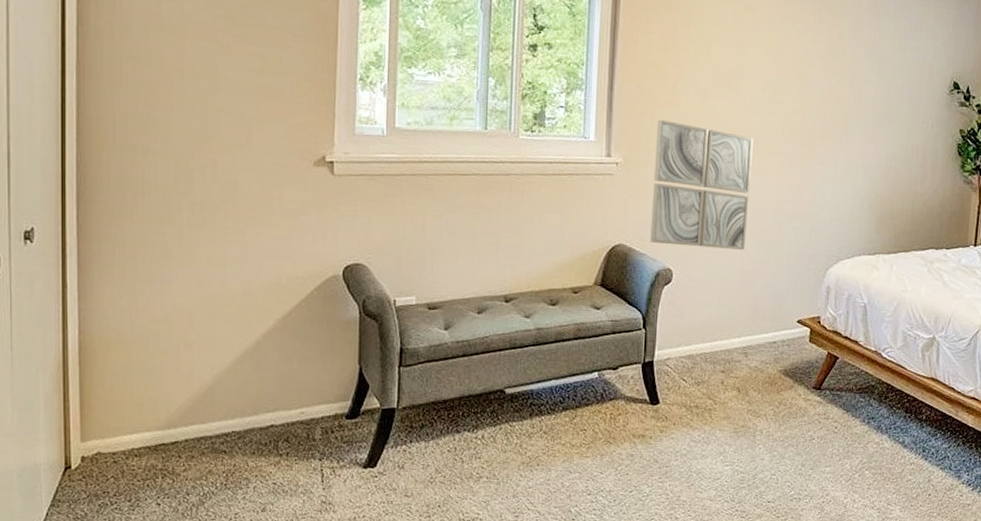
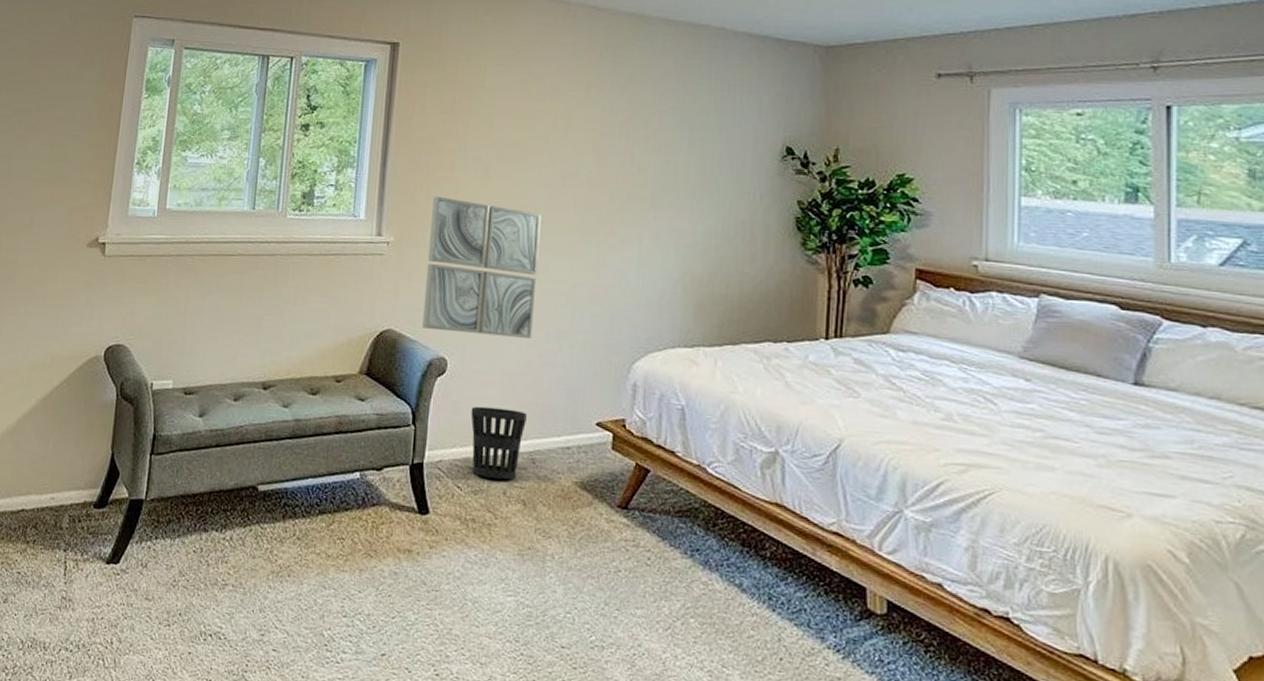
wastebasket: none [693,310,741,371] -> present [470,406,527,480]

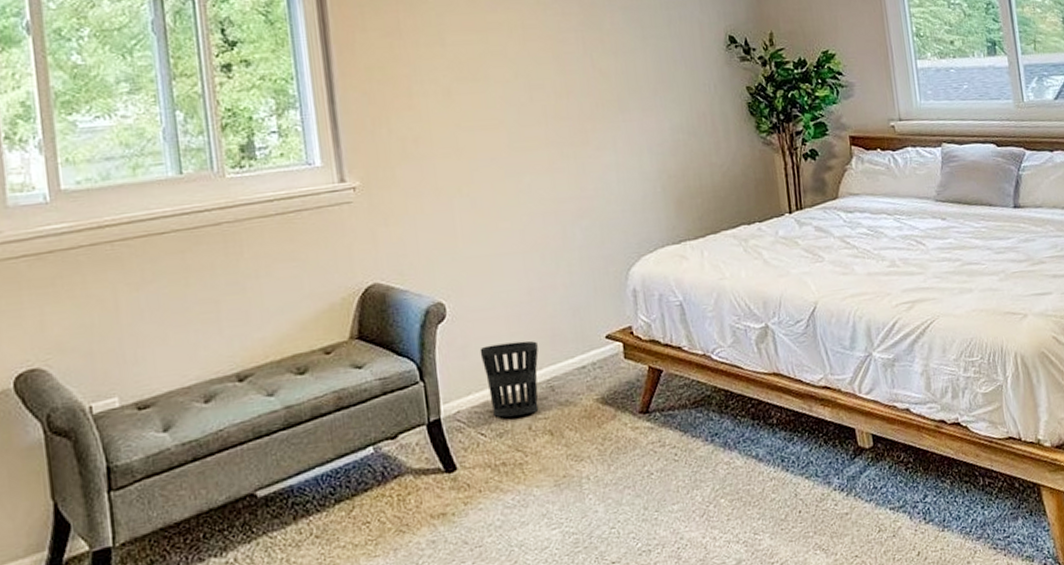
wall art: present [422,196,541,338] -> none [396,128,528,275]

